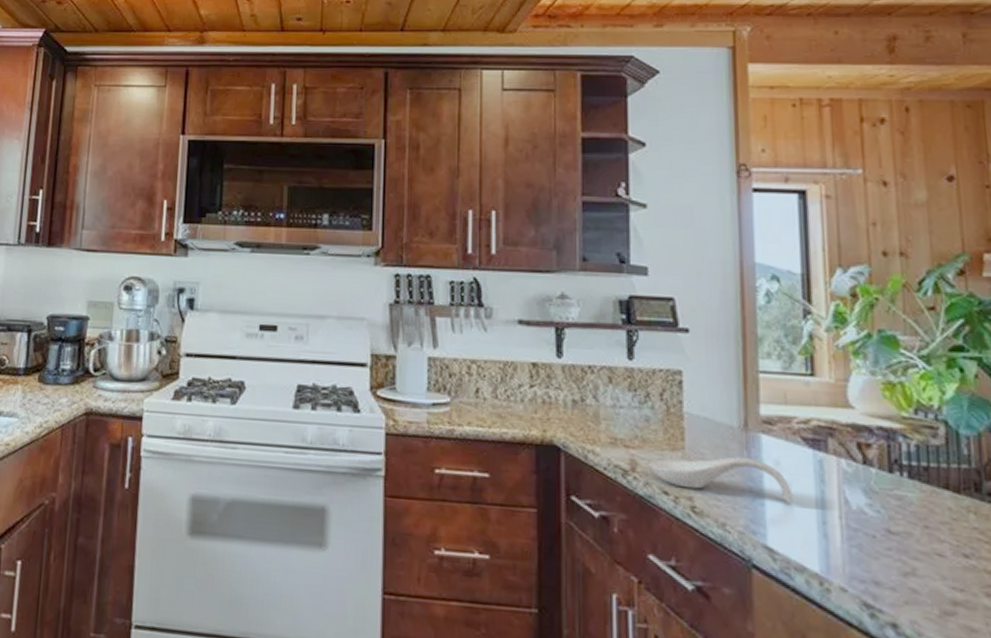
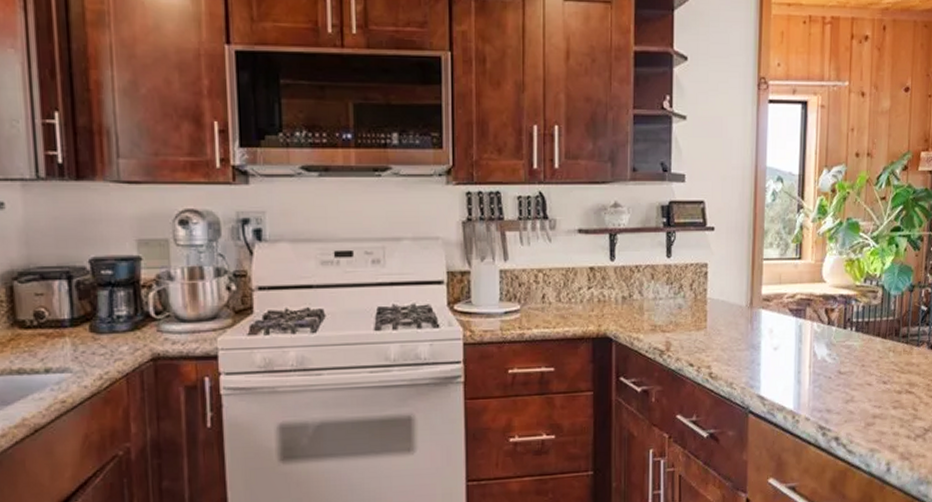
spoon rest: present [648,457,793,504] -> none [679,329,780,361]

